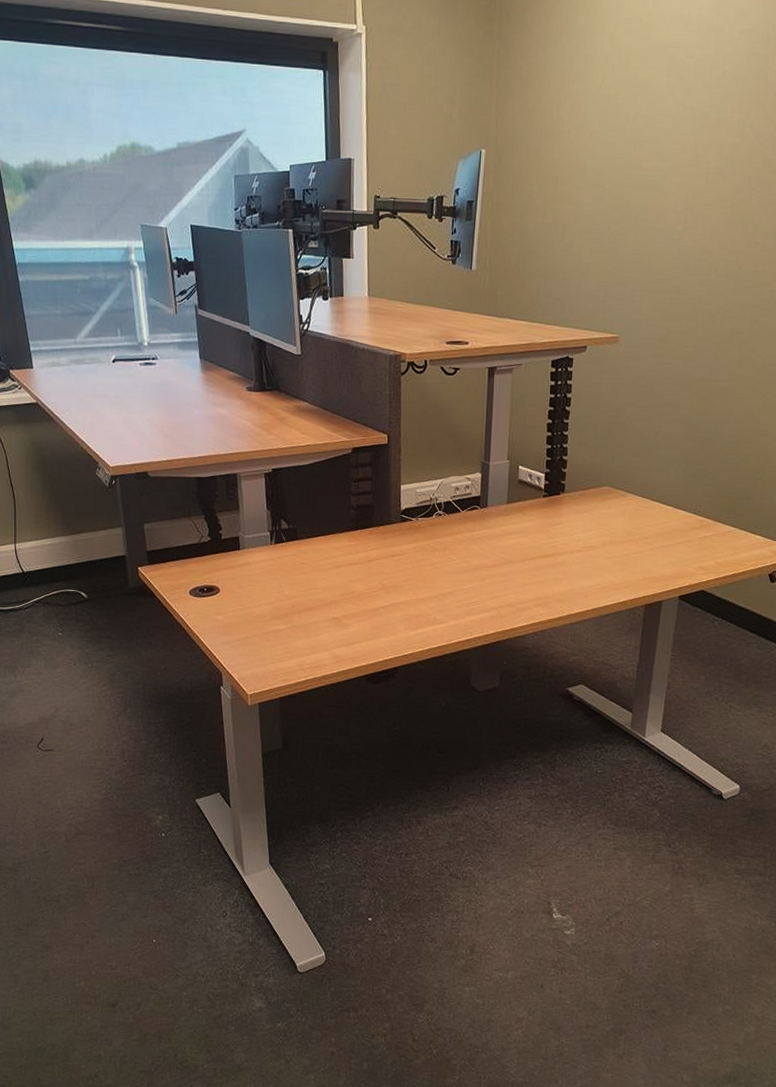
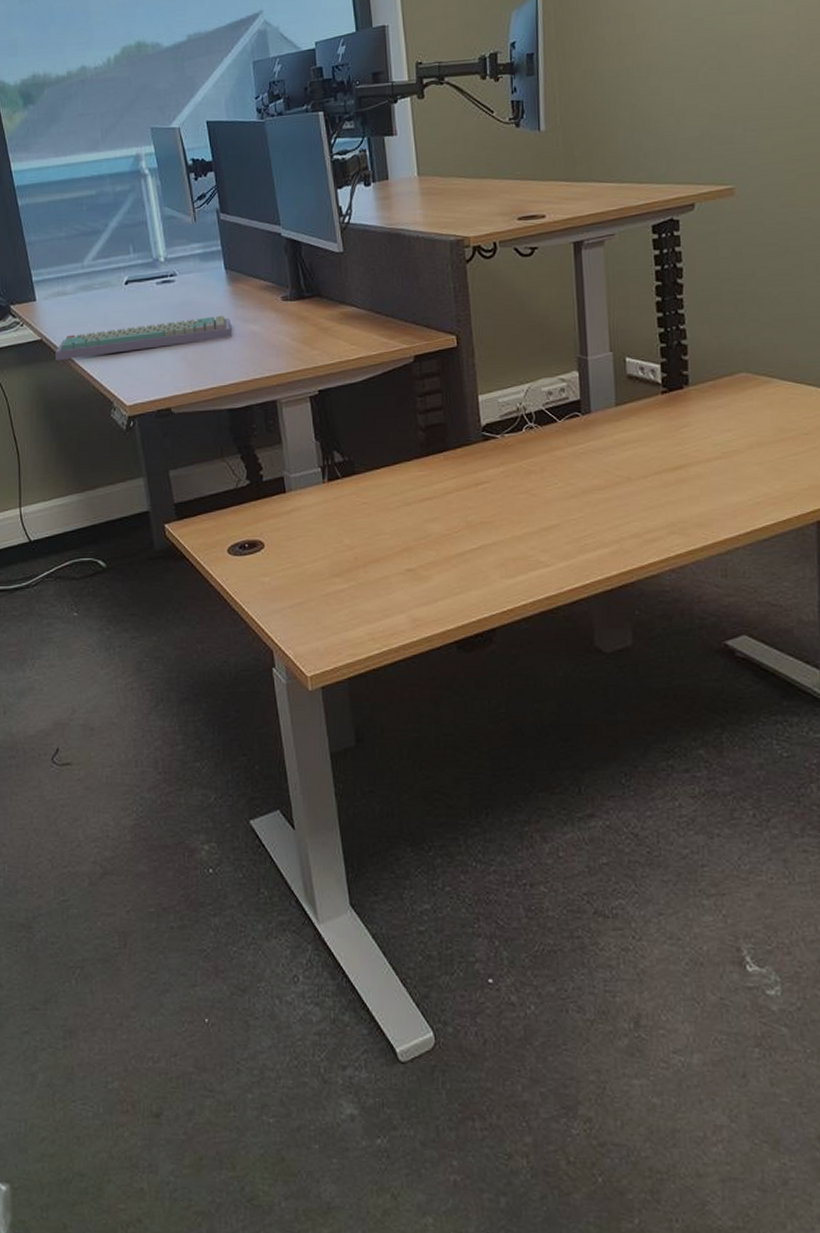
keyboard: none [49,397,203,423] -> present [55,315,232,360]

